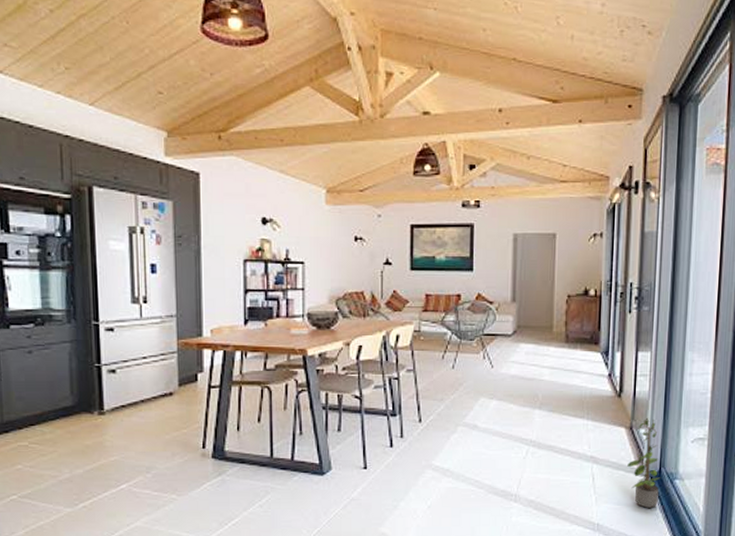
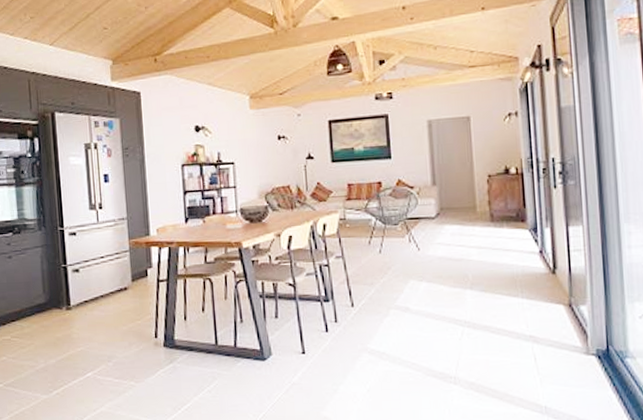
potted plant: present [627,417,662,508] -> none [570,293,610,389]

